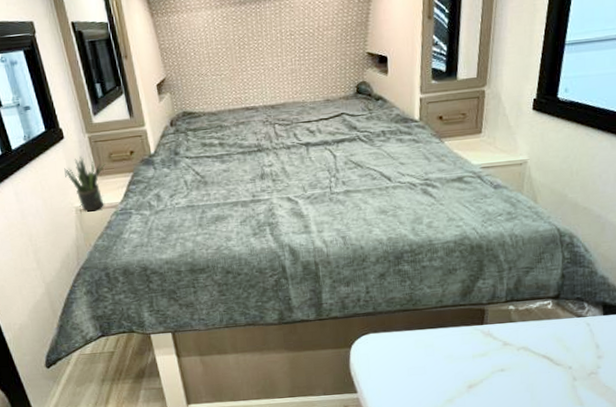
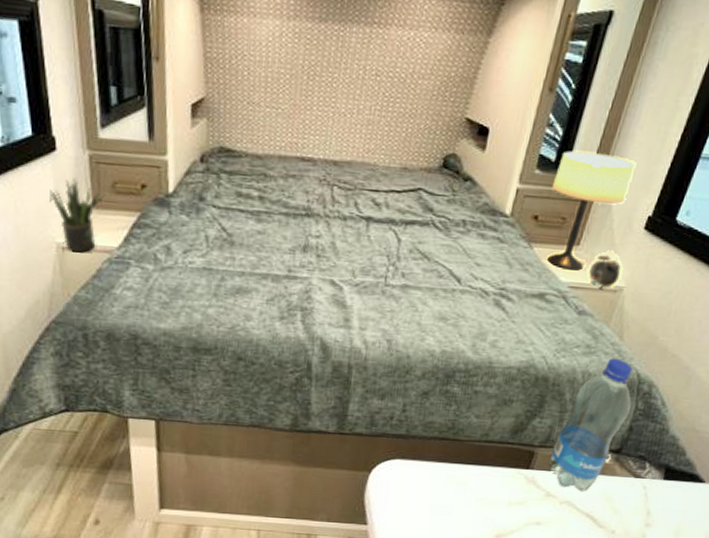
table lamp: none [448,57,512,155] -> present [546,151,635,271]
alarm clock: none [495,134,521,164] -> present [589,253,621,289]
bottle: none [499,219,558,337] -> present [548,358,633,491]

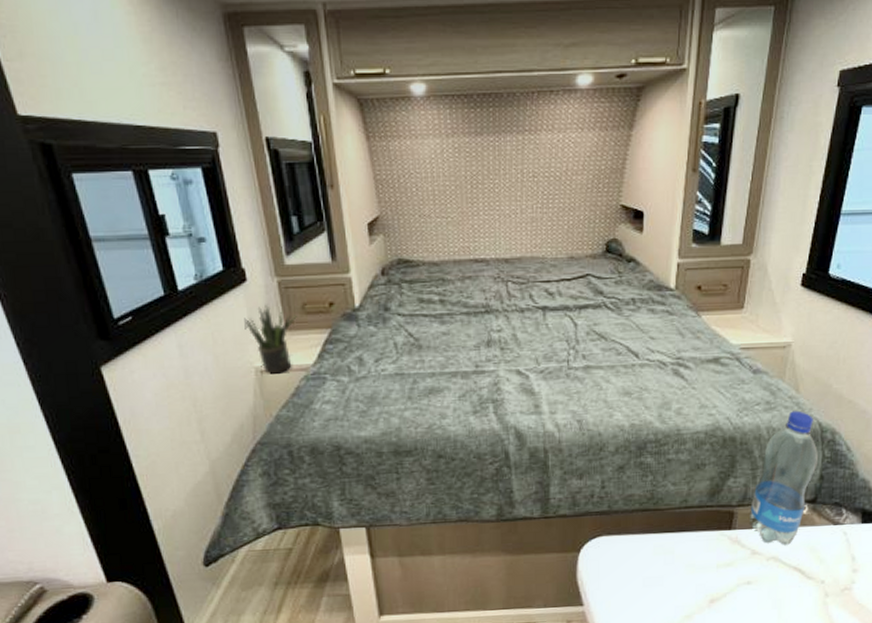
table lamp: present [546,151,635,271] -> none [709,222,782,333]
alarm clock: present [589,253,621,289] -> none [757,312,785,347]

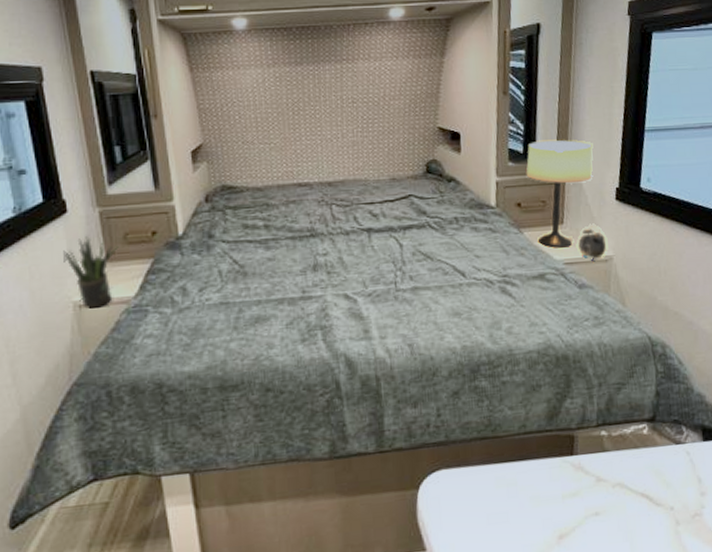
table lamp: none [709,222,782,333] -> present [526,140,593,248]
bottle: present [750,410,818,545] -> none [590,325,652,469]
alarm clock: none [757,312,785,347] -> present [578,226,606,261]

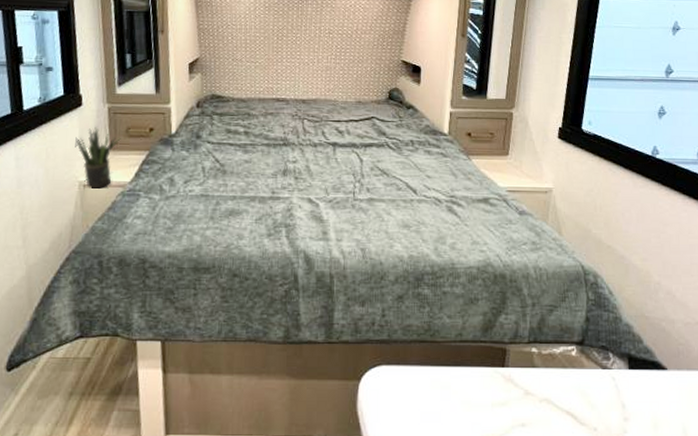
table lamp: present [526,140,593,248] -> none [477,80,539,177]
alarm clock: present [578,226,606,261] -> none [521,160,546,191]

